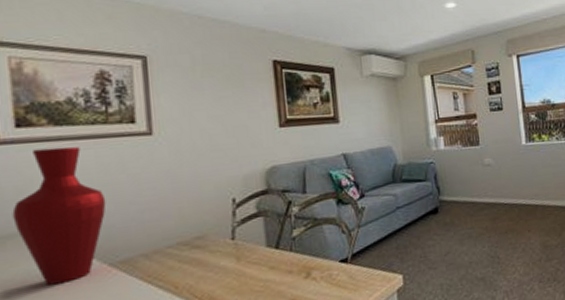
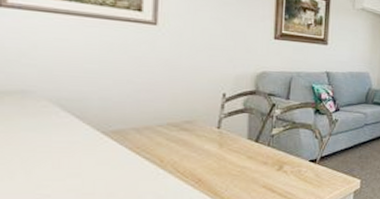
vase: present [12,146,106,285] -> none [13,18,106,142]

